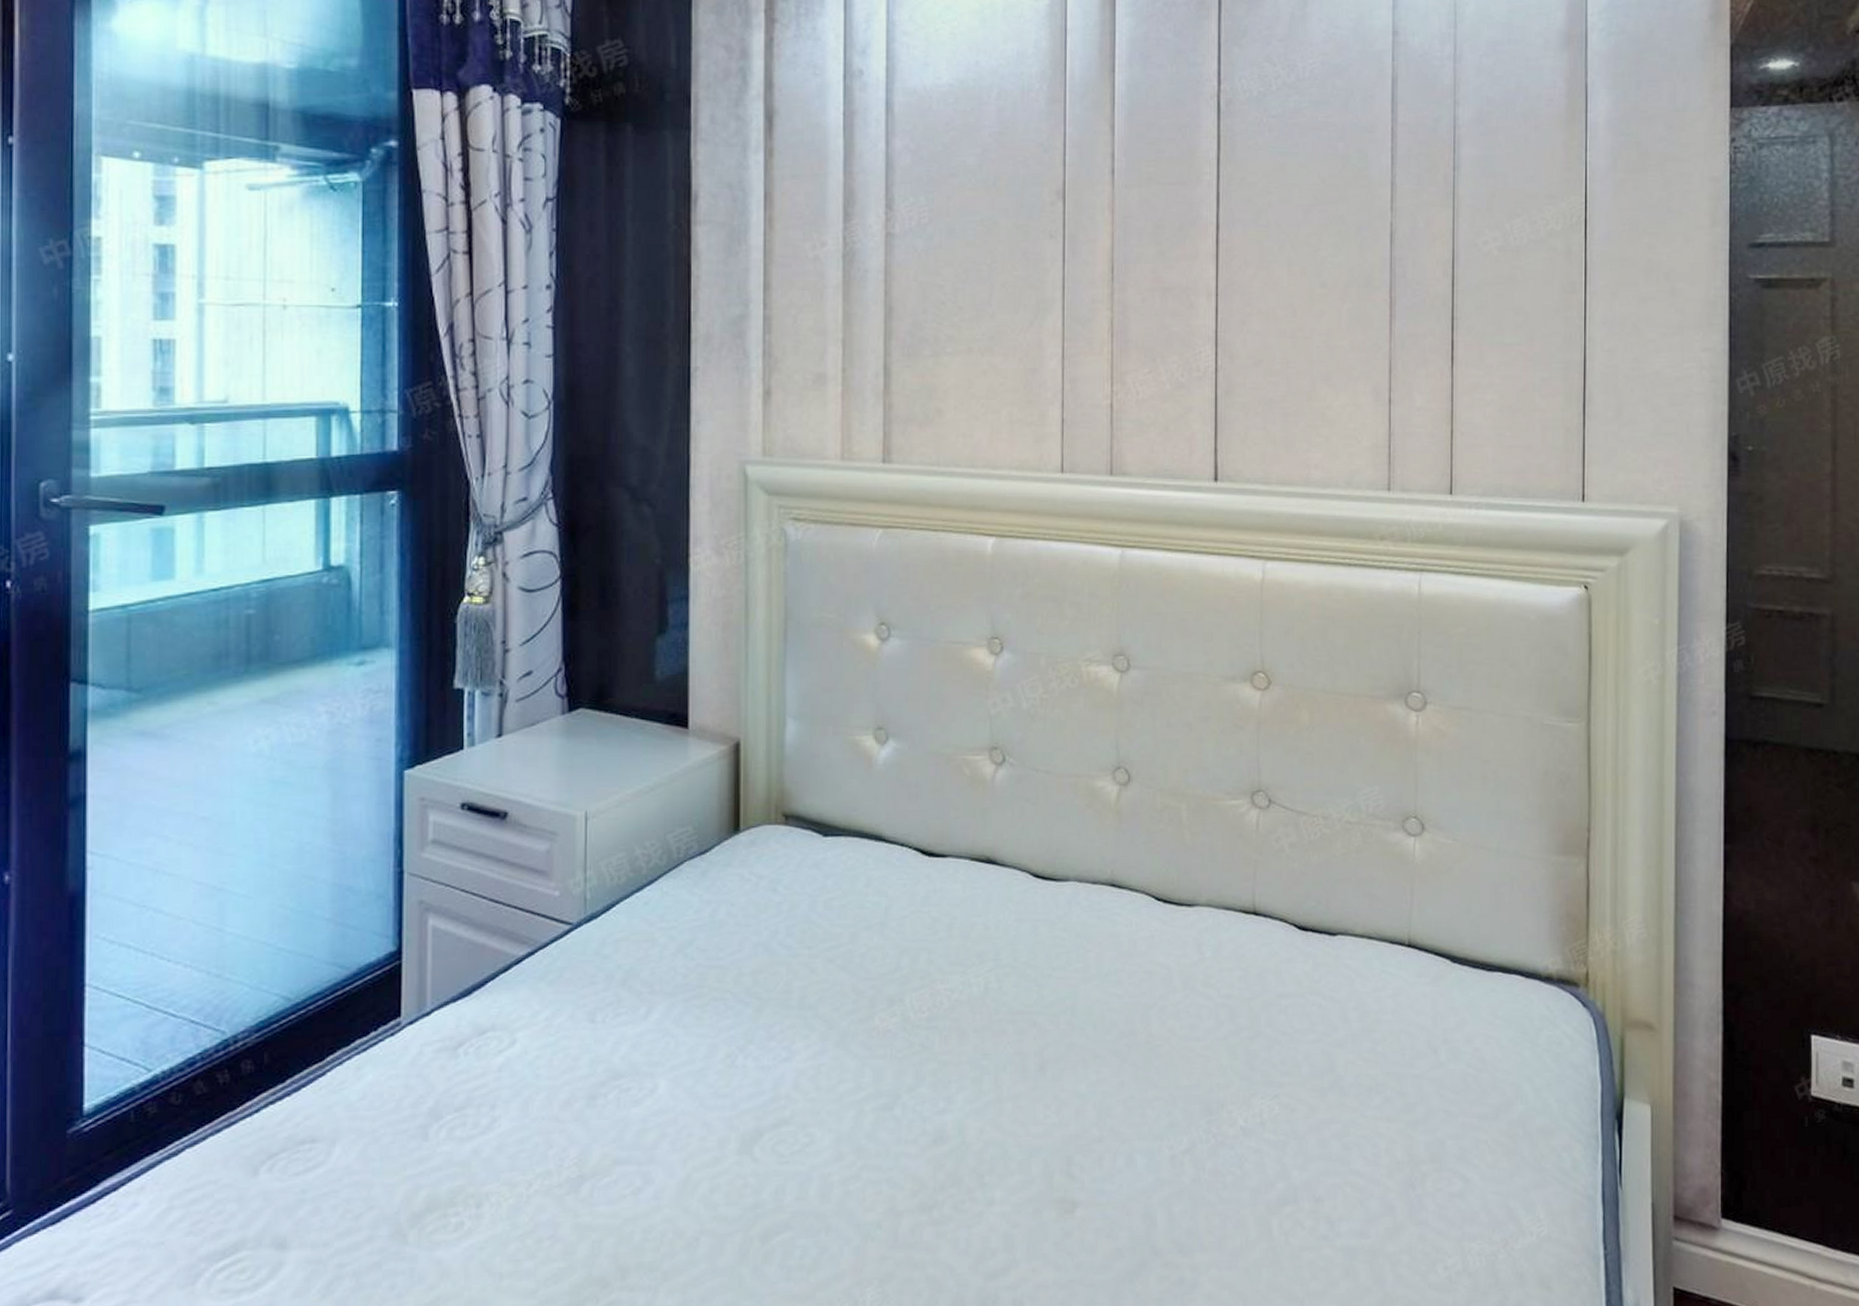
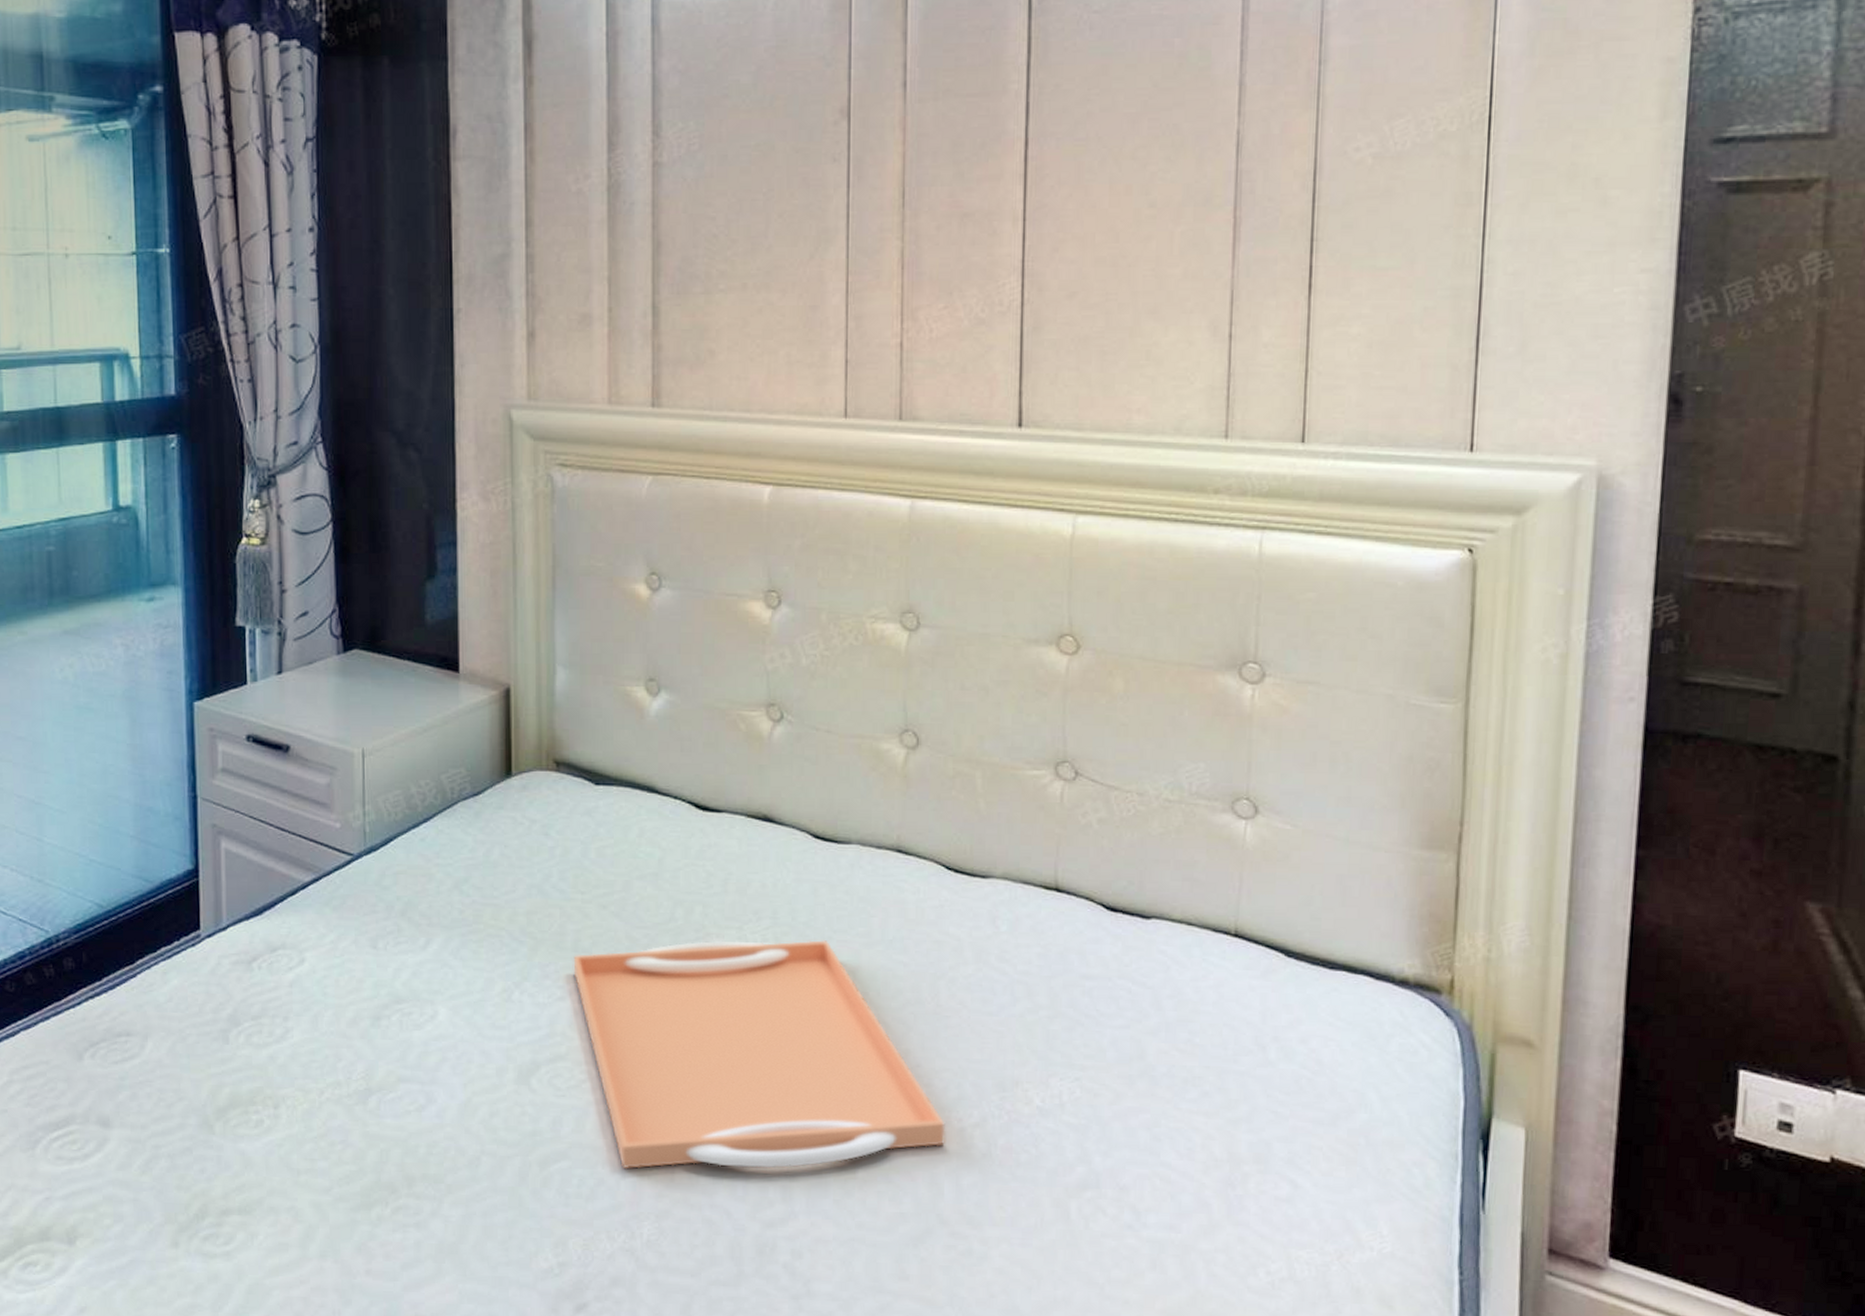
serving tray: none [799,979,1158,1234] -> present [573,940,946,1169]

